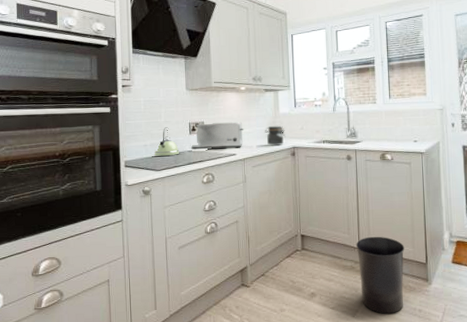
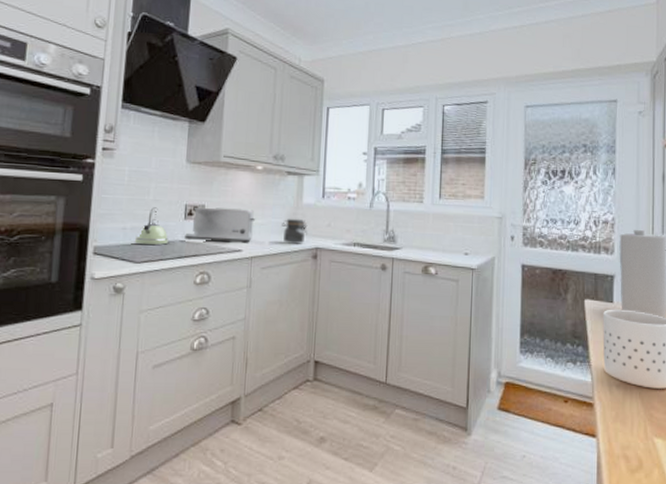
waste bin: present [356,236,405,314] -> none [383,369,442,470]

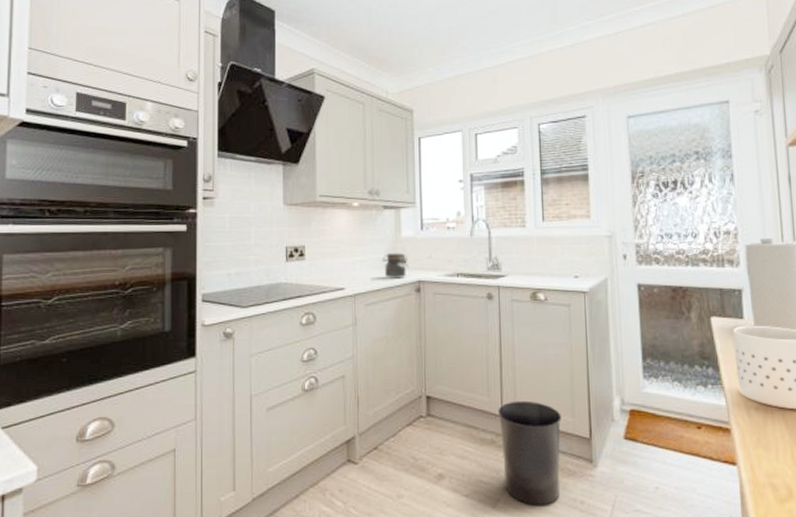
kettle: present [134,207,169,246] -> none [239,251,273,290]
toaster: present [183,208,256,243] -> none [286,247,356,282]
waste bin: none [383,369,442,470] -> present [498,400,562,505]

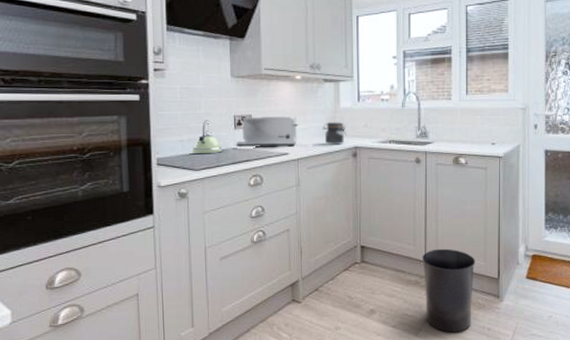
kettle: none [239,251,273,290] -> present [192,120,223,155]
toaster: none [286,247,356,282] -> present [235,116,299,148]

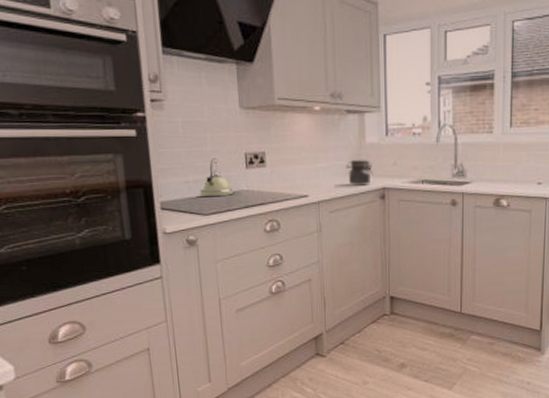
toaster: present [235,116,299,148] -> none [247,153,319,190]
waste bin: present [423,248,475,333] -> none [458,299,516,387]

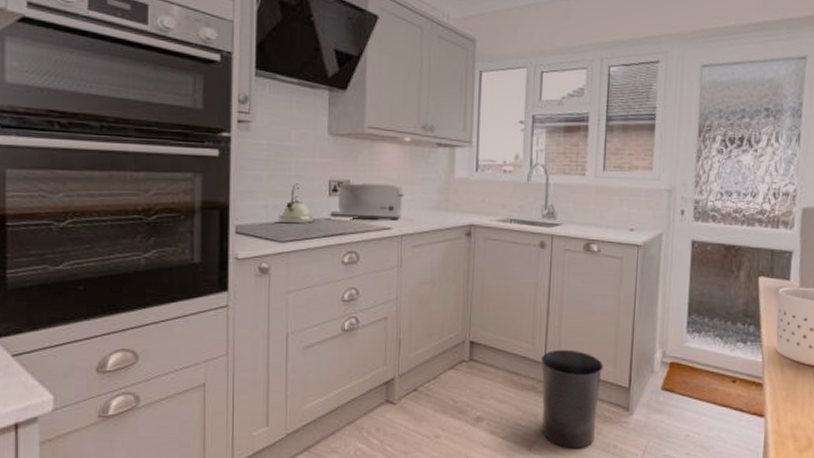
toaster: none [247,153,319,190] -> present [329,183,405,221]
jar: present [346,159,373,186] -> none [433,193,460,221]
waste bin: none [458,299,516,387] -> present [541,349,603,448]

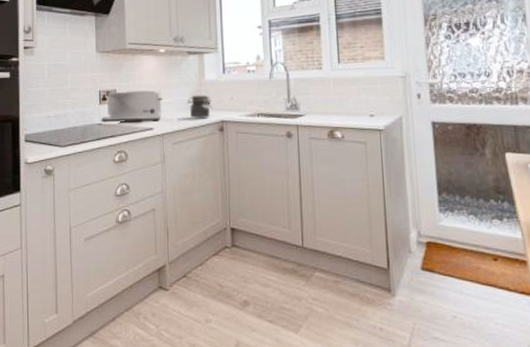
kettle: present [277,183,314,224] -> none [58,95,88,131]
jar: none [433,193,460,221] -> present [187,94,212,119]
waste bin: present [541,349,603,448] -> none [299,232,360,331]

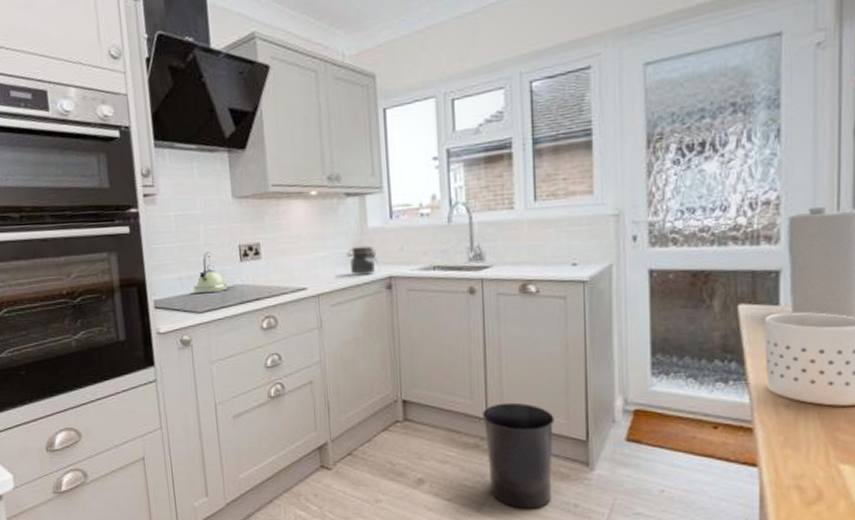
kettle: none [58,95,88,131] -> present [192,252,229,294]
toaster: present [100,90,163,123] -> none [241,242,318,284]
waste bin: none [299,232,360,331] -> present [483,402,555,509]

